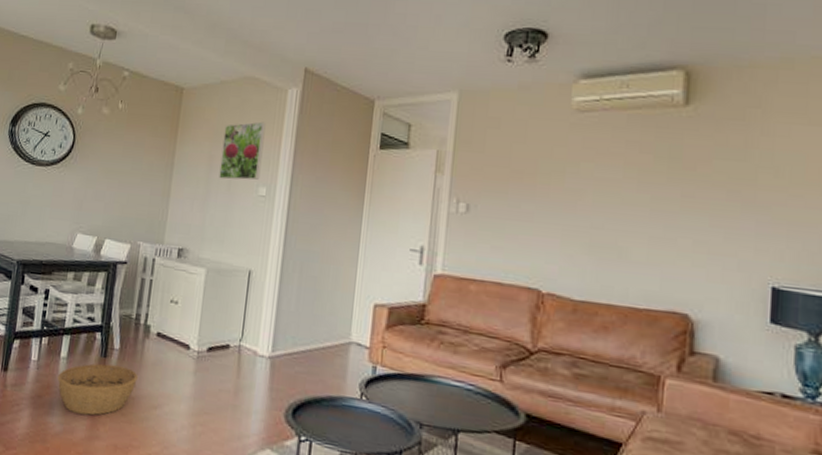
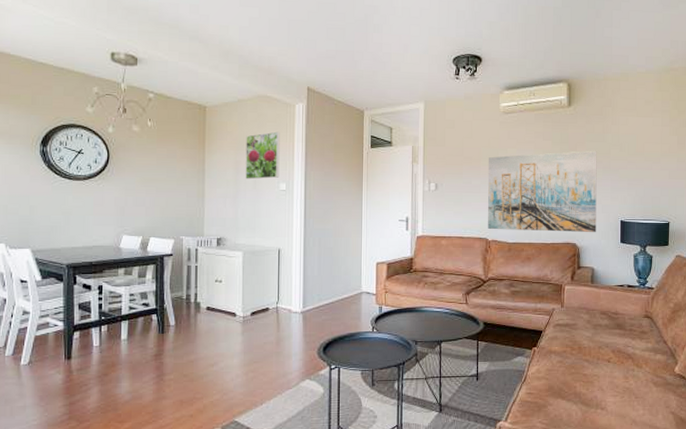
basket: present [57,363,138,416] -> none [121,338,194,382]
wall art: none [542,172,733,301] -> present [488,150,597,232]

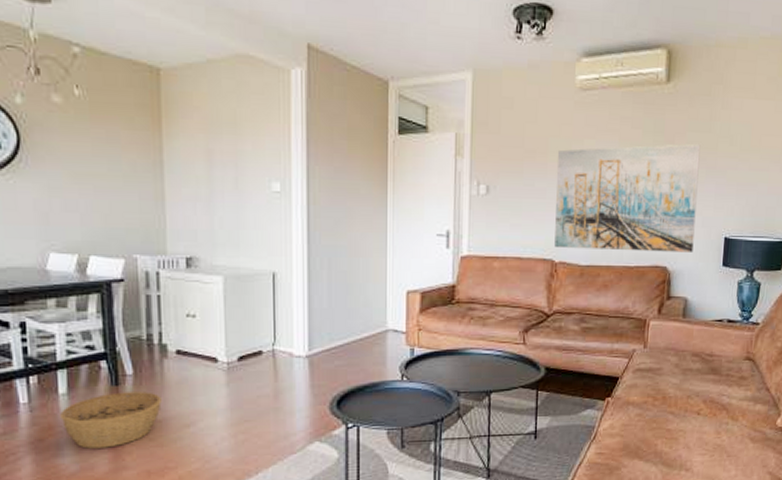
basket: none [121,338,194,382] -> present [60,392,162,449]
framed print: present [245,131,280,180] -> none [221,108,271,176]

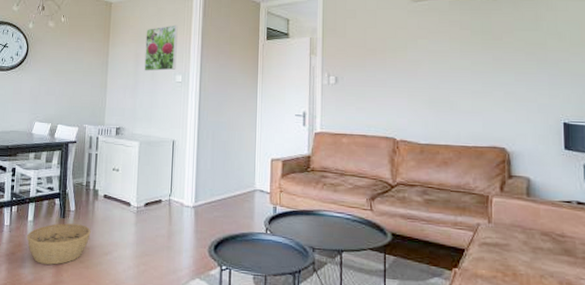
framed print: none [221,108,271,176] -> present [144,25,178,71]
wall art: present [554,143,701,252] -> none [395,40,531,135]

